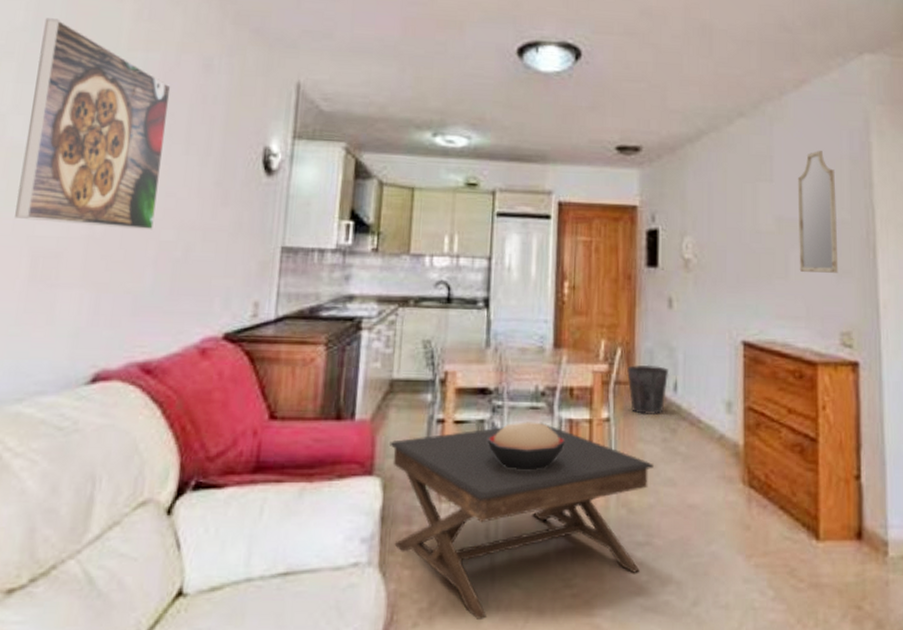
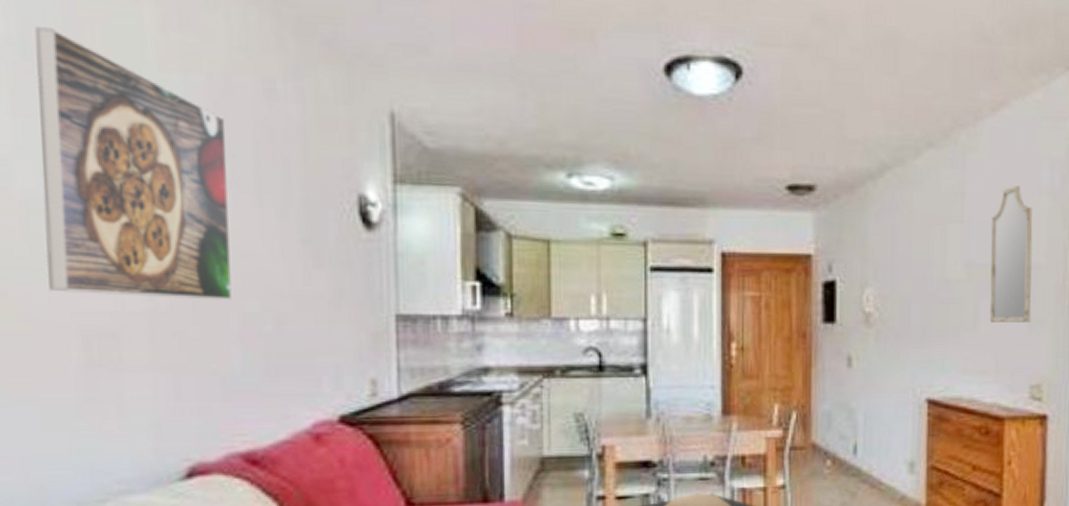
waste bin: present [627,364,669,415] -> none [803,428,849,479]

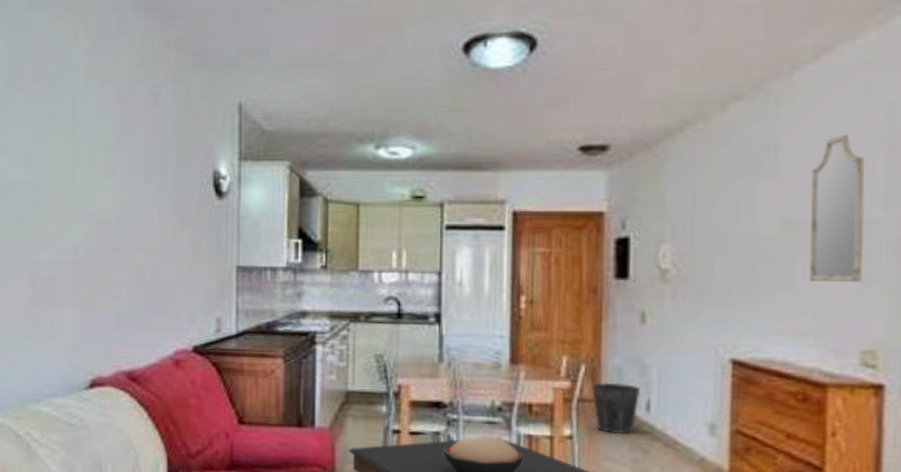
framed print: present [35,27,232,300] -> none [15,61,126,254]
waste bin: none [803,428,849,479] -> present [592,382,641,434]

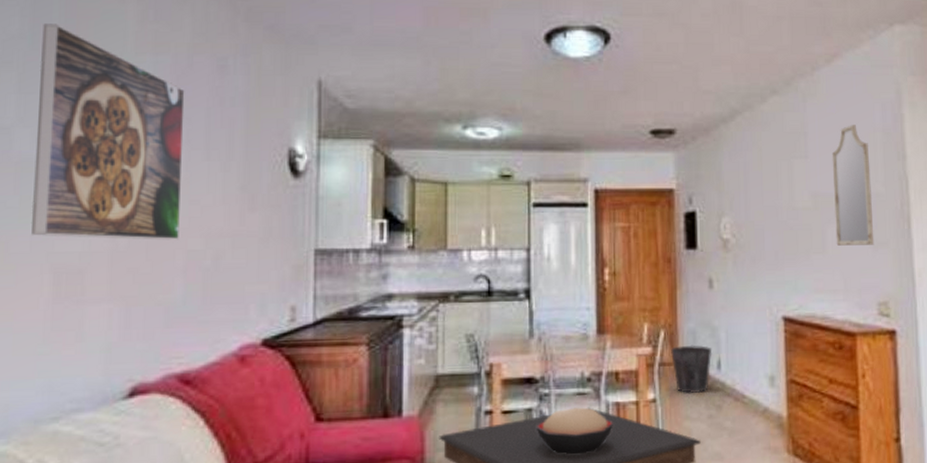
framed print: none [15,61,126,254] -> present [32,23,185,240]

